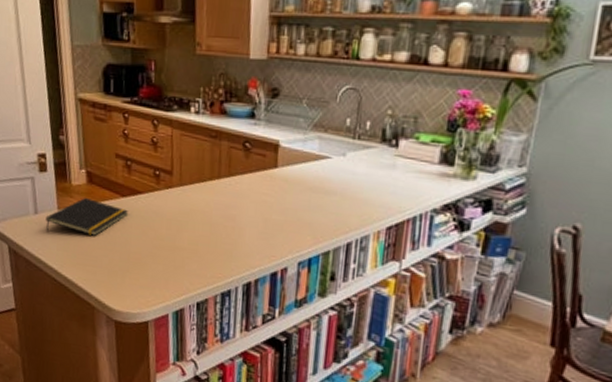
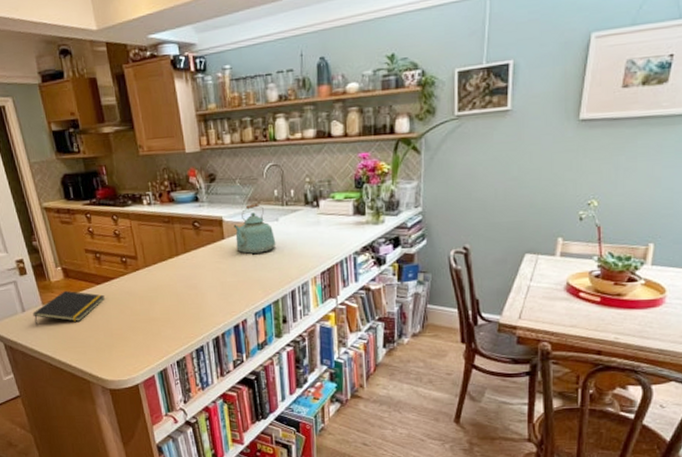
kettle: none [290,130,339,192] -> present [233,203,276,254]

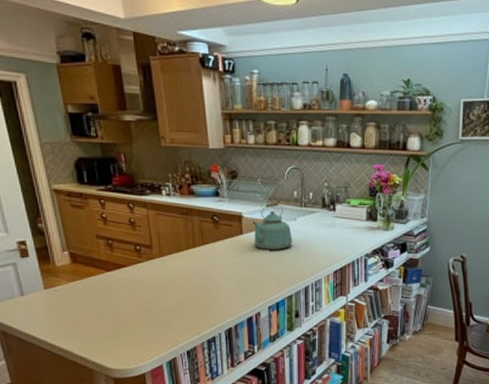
notepad: present [33,291,105,325] -> none [33,276,114,310]

